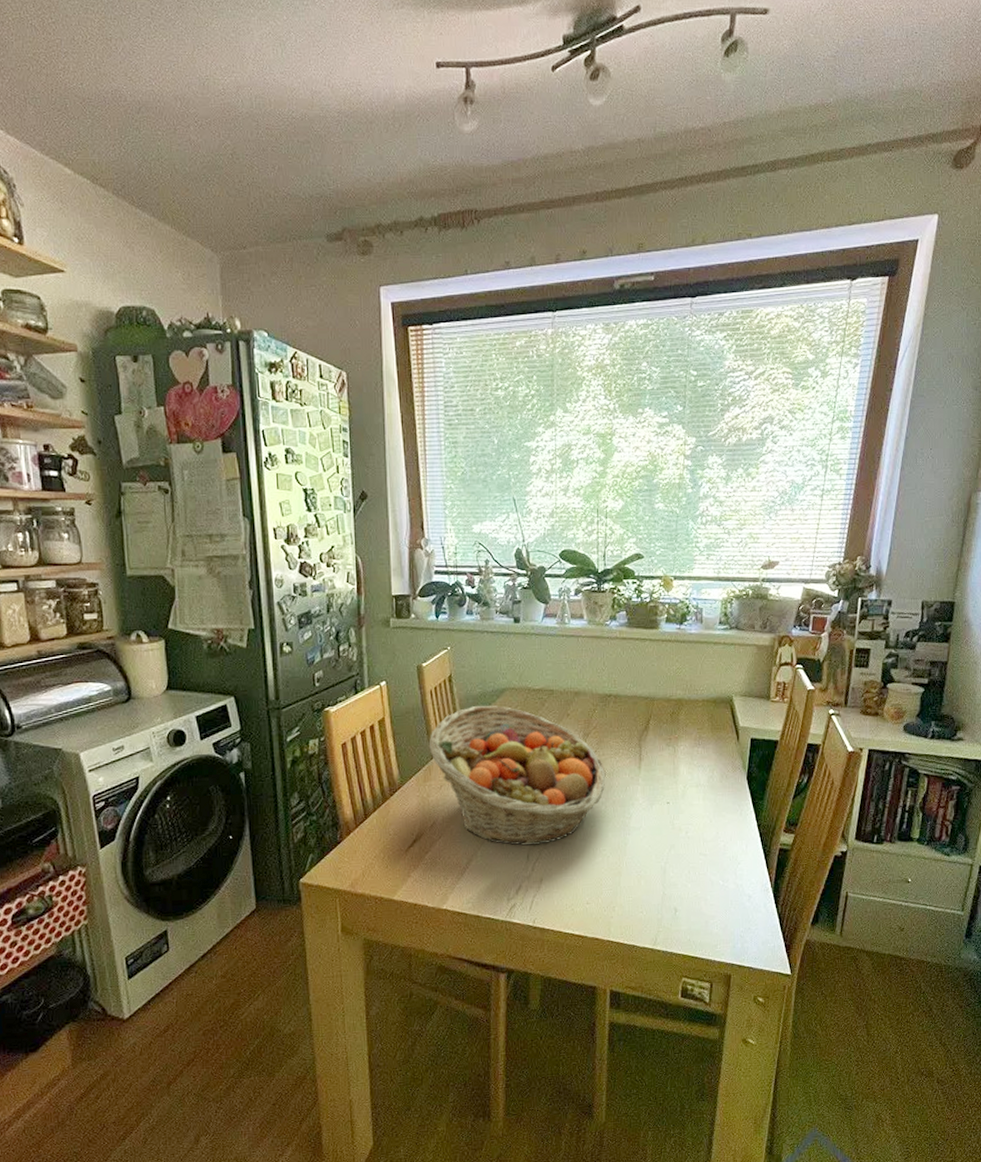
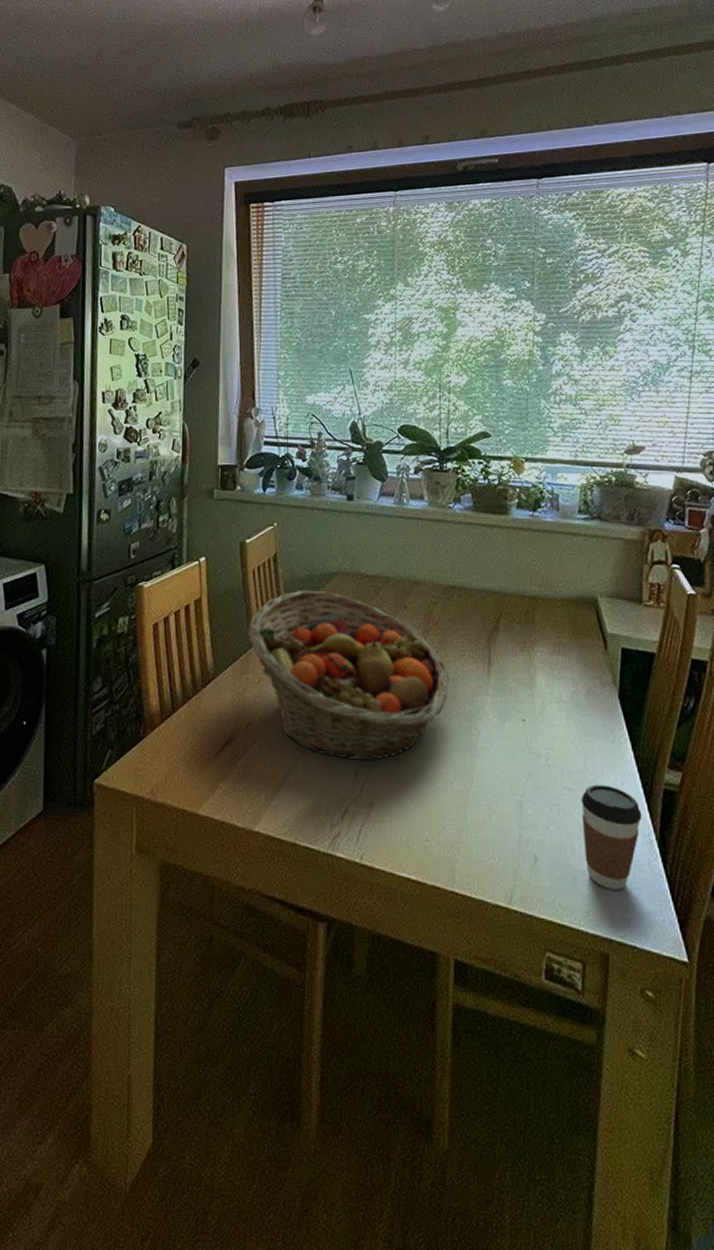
coffee cup: none [713,848,761,927] -> present [580,784,642,890]

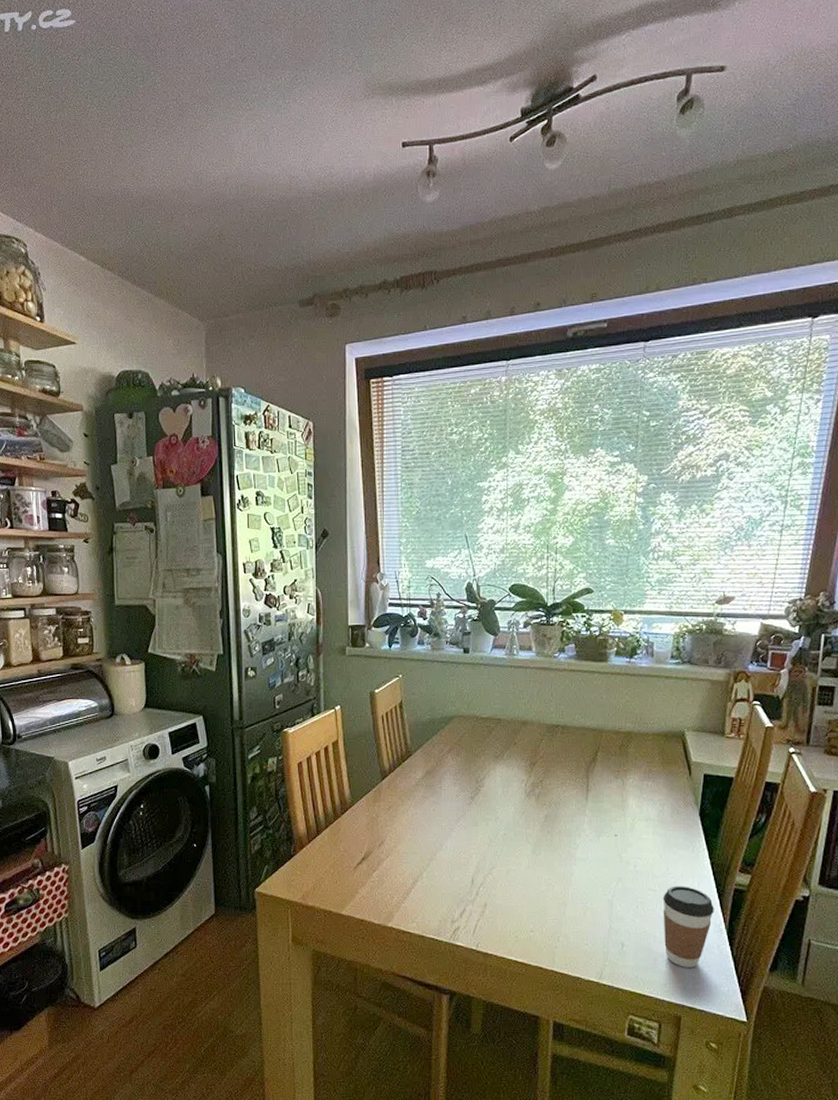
fruit basket: present [248,589,449,760] -> none [379,731,552,870]

